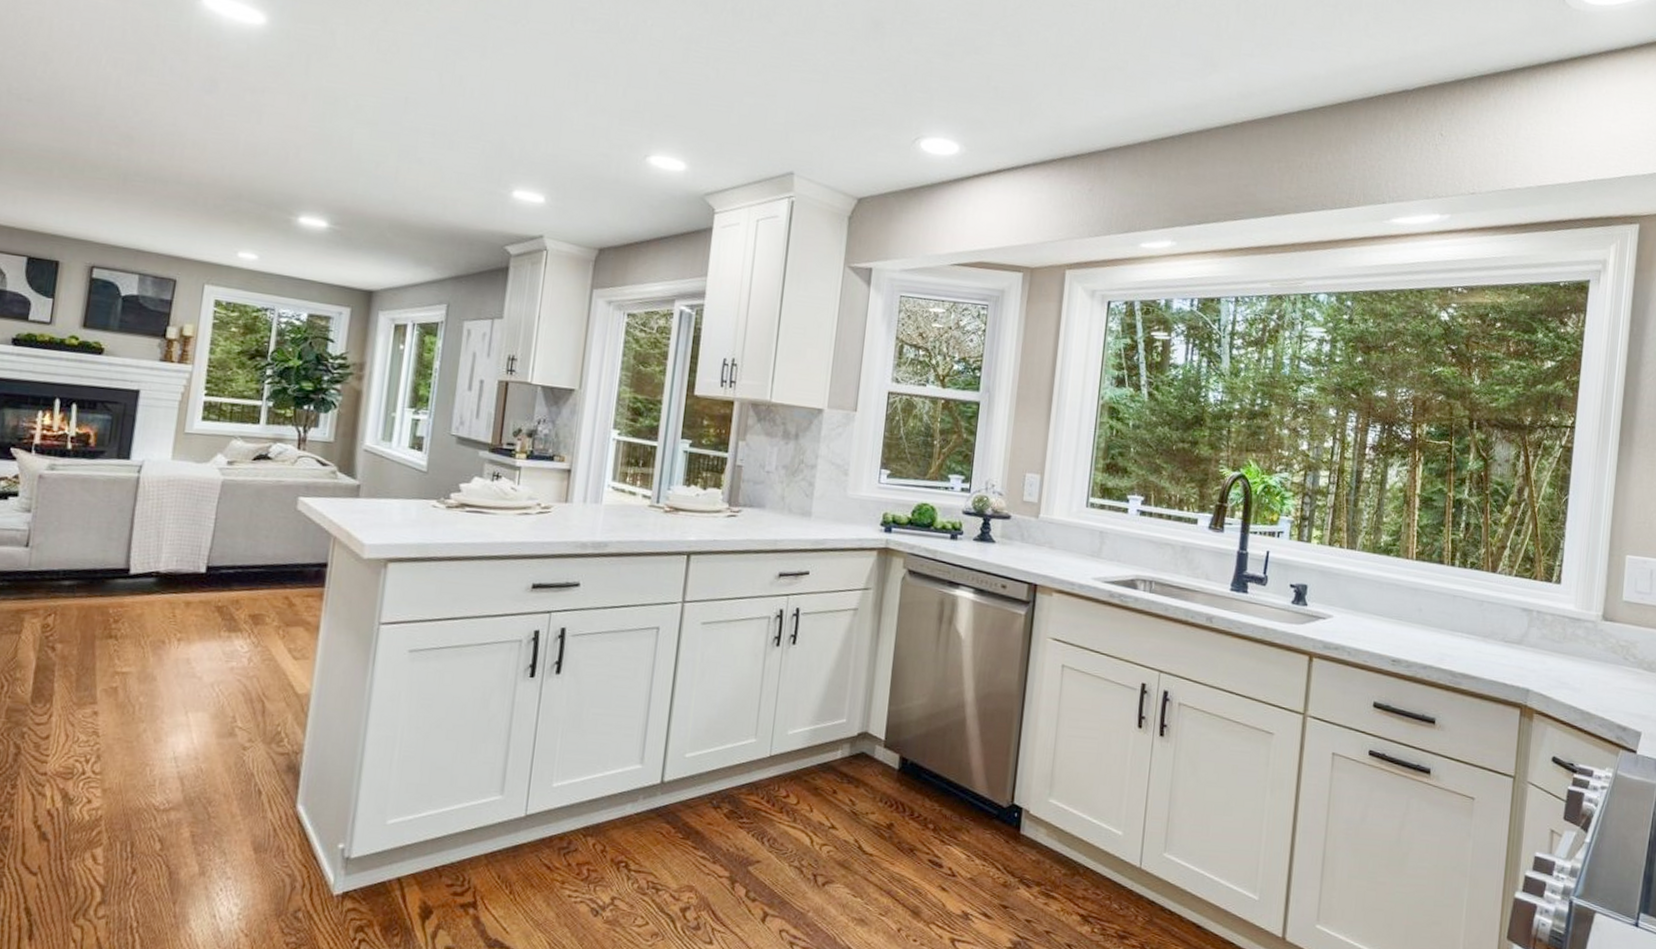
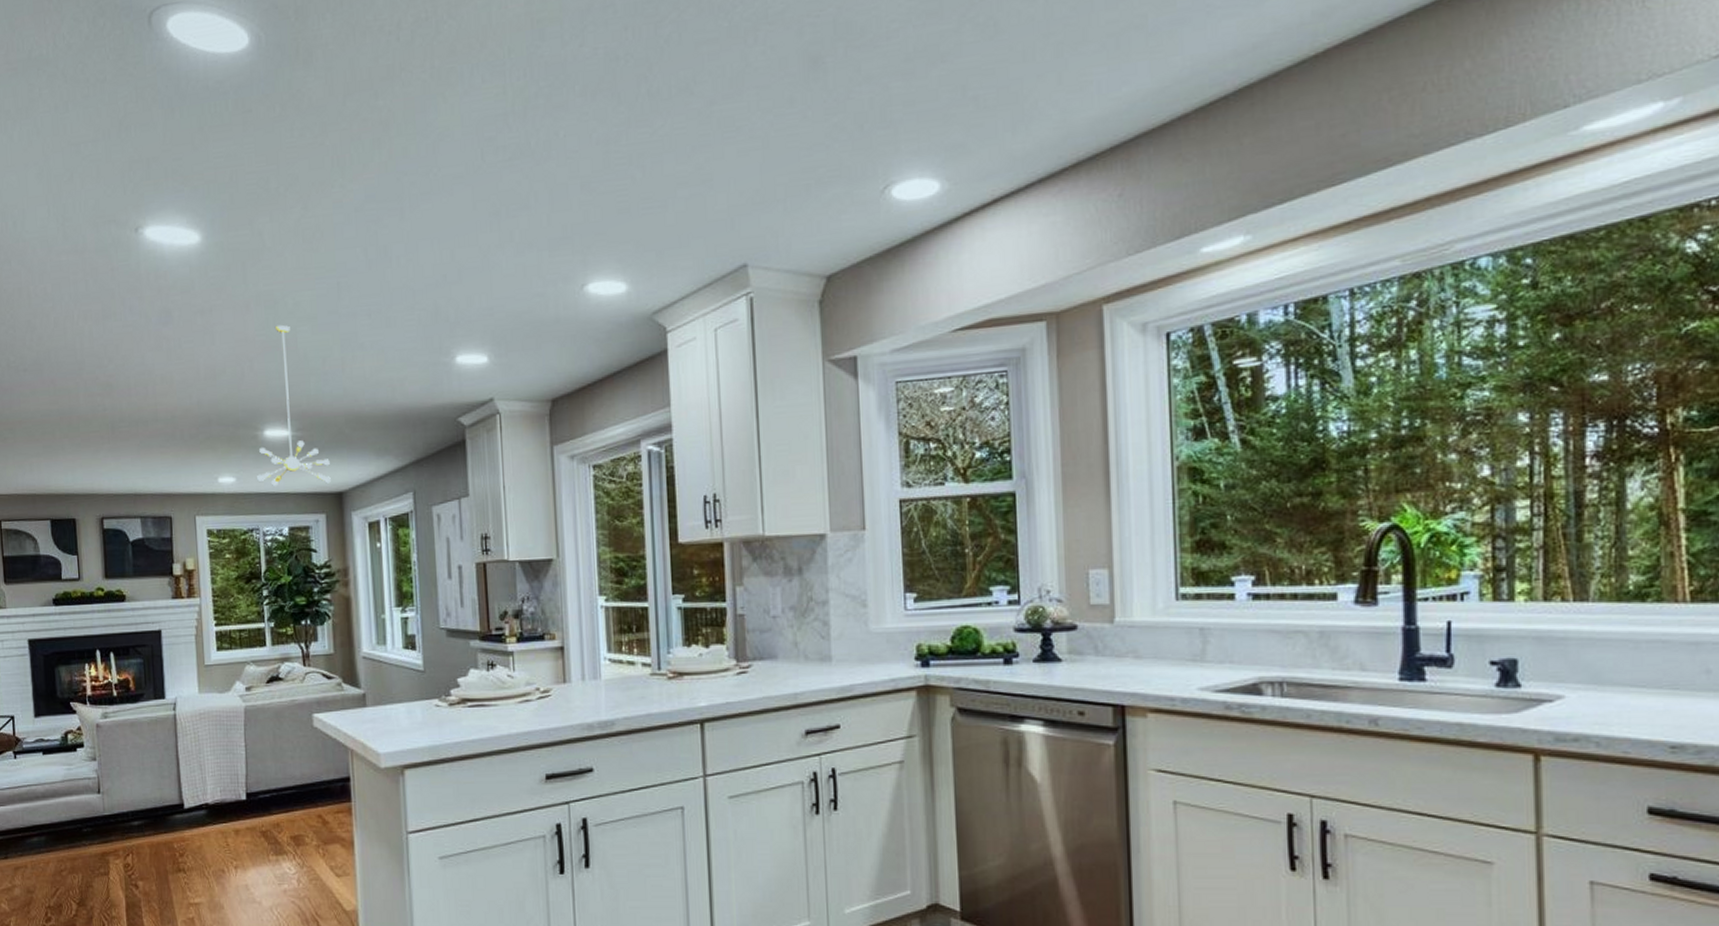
chandelier: none [282,121,365,280] -> present [257,324,331,486]

